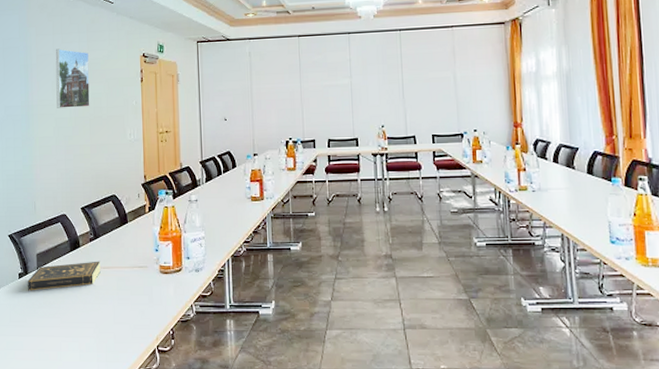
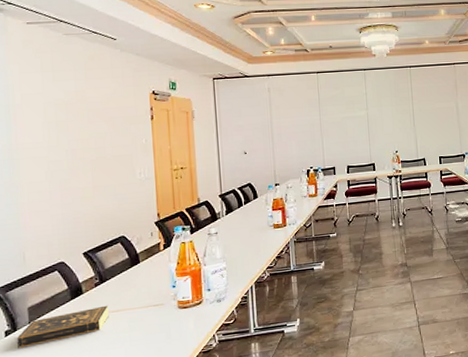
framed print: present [55,48,90,108] -> none [45,87,91,151]

